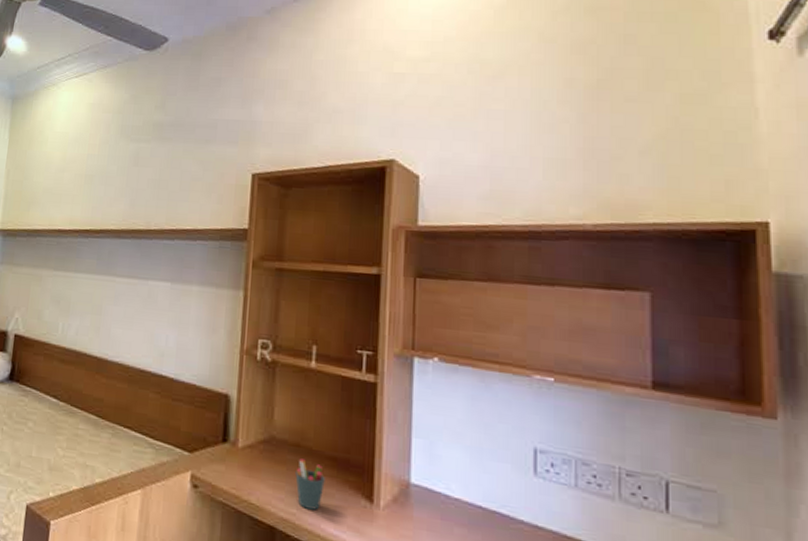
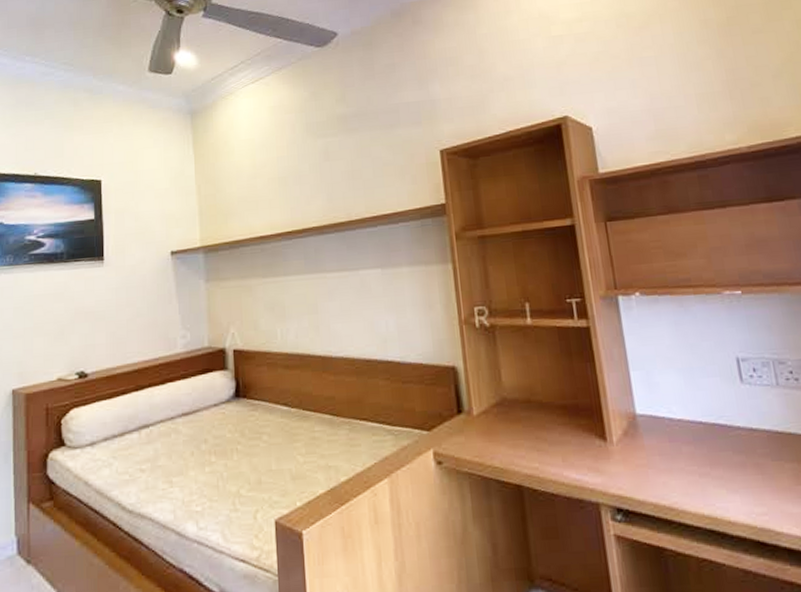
pen holder: present [295,458,325,510] -> none [531,413,560,461]

